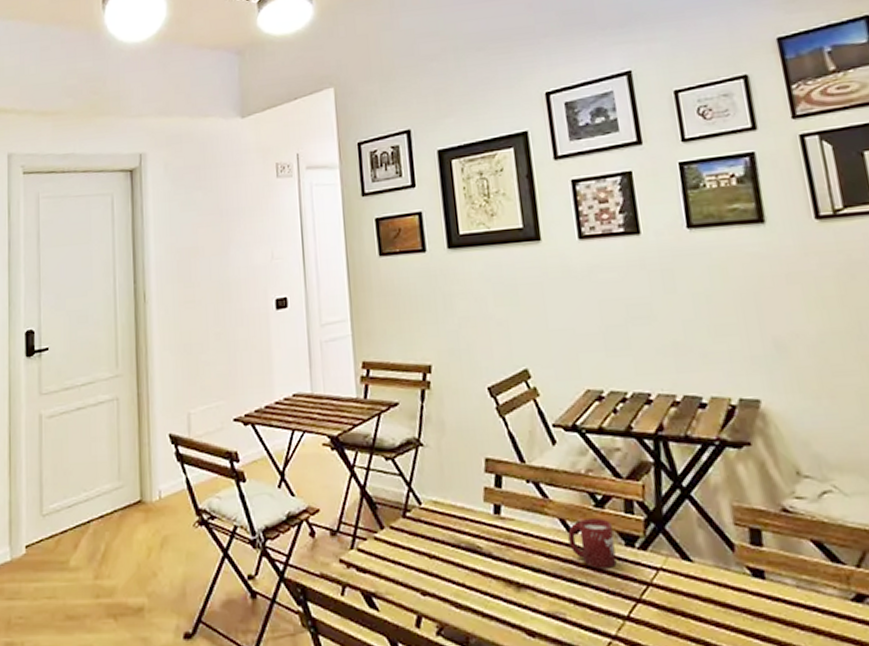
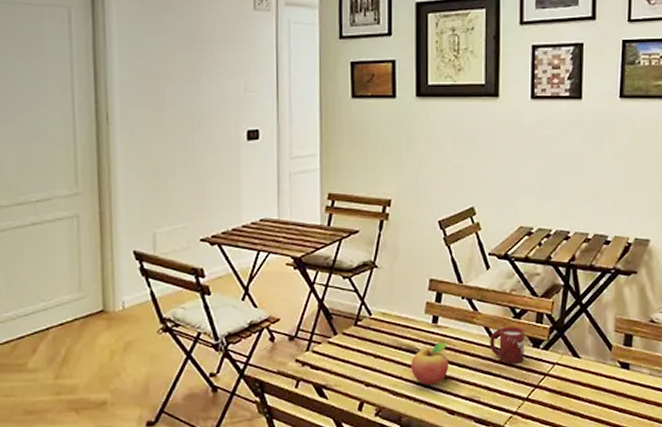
fruit: none [473,538,522,596] -> present [411,342,449,385]

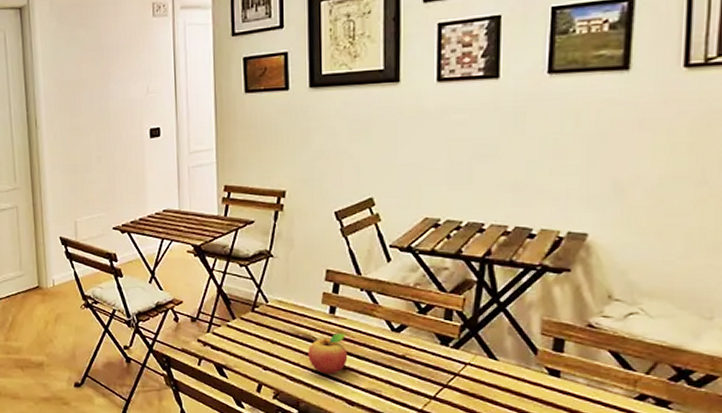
cup: present [490,326,524,364] -> none [392,321,431,361]

